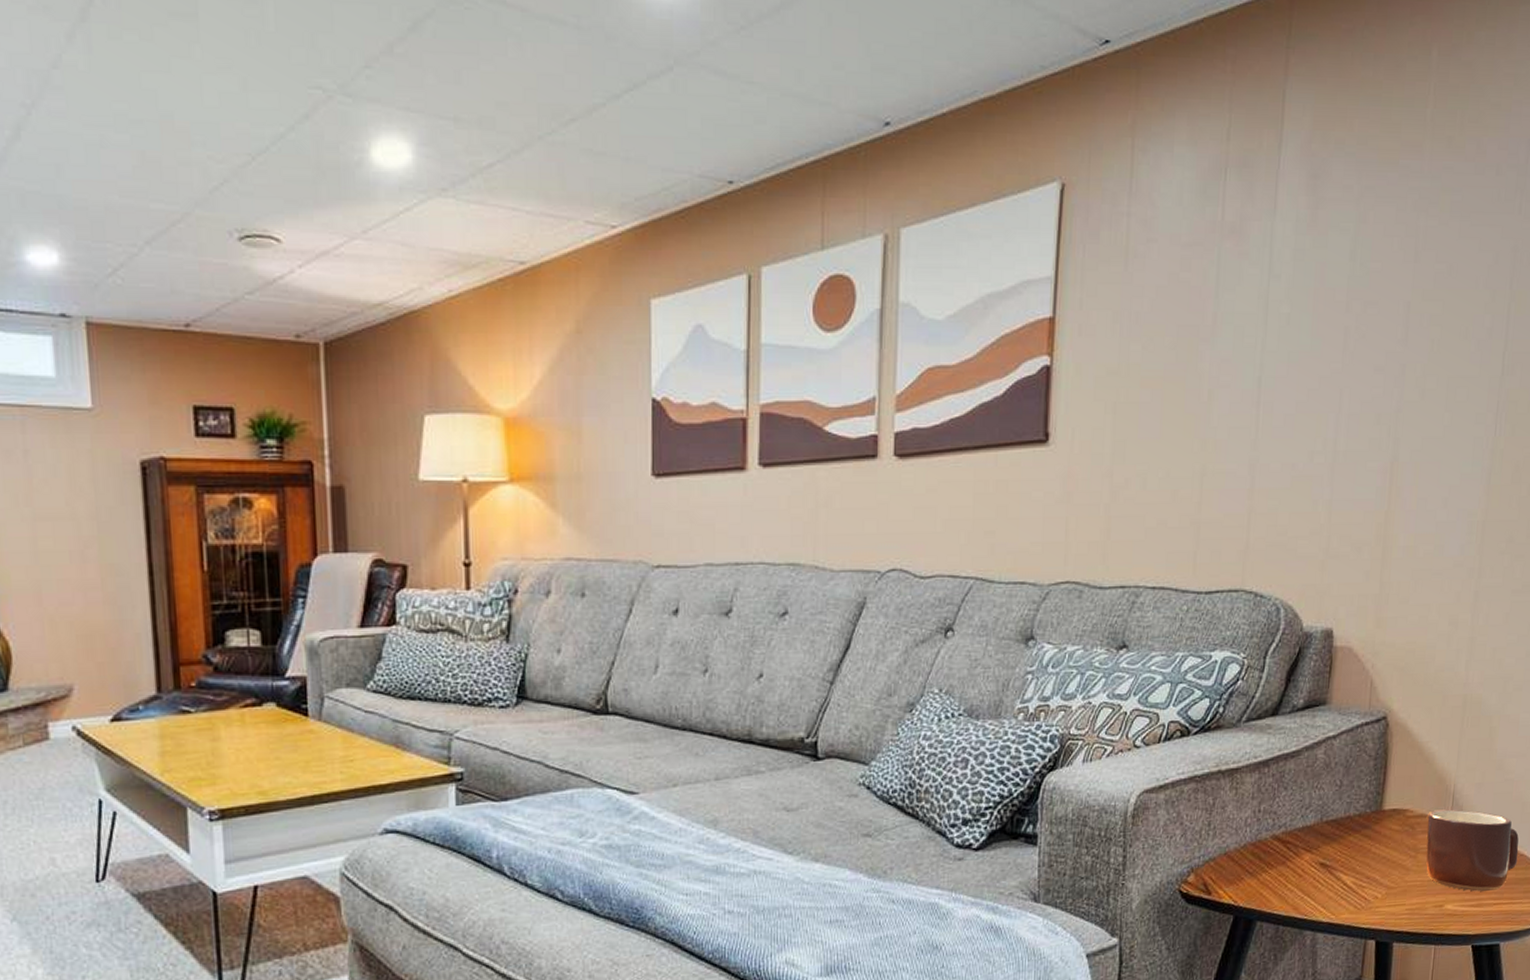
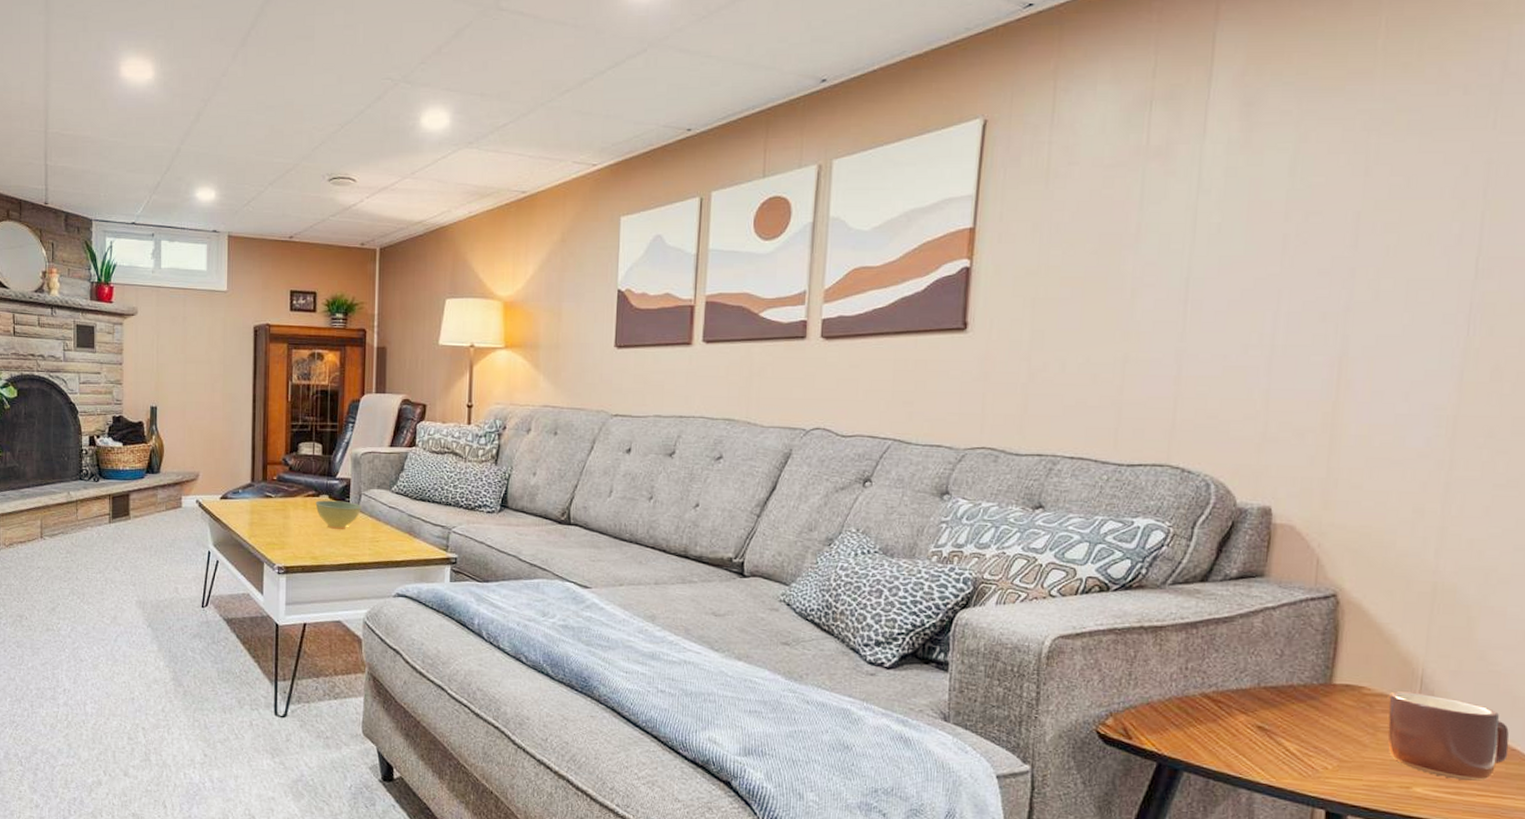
bowl: none [257,709,327,751] -> present [315,500,363,530]

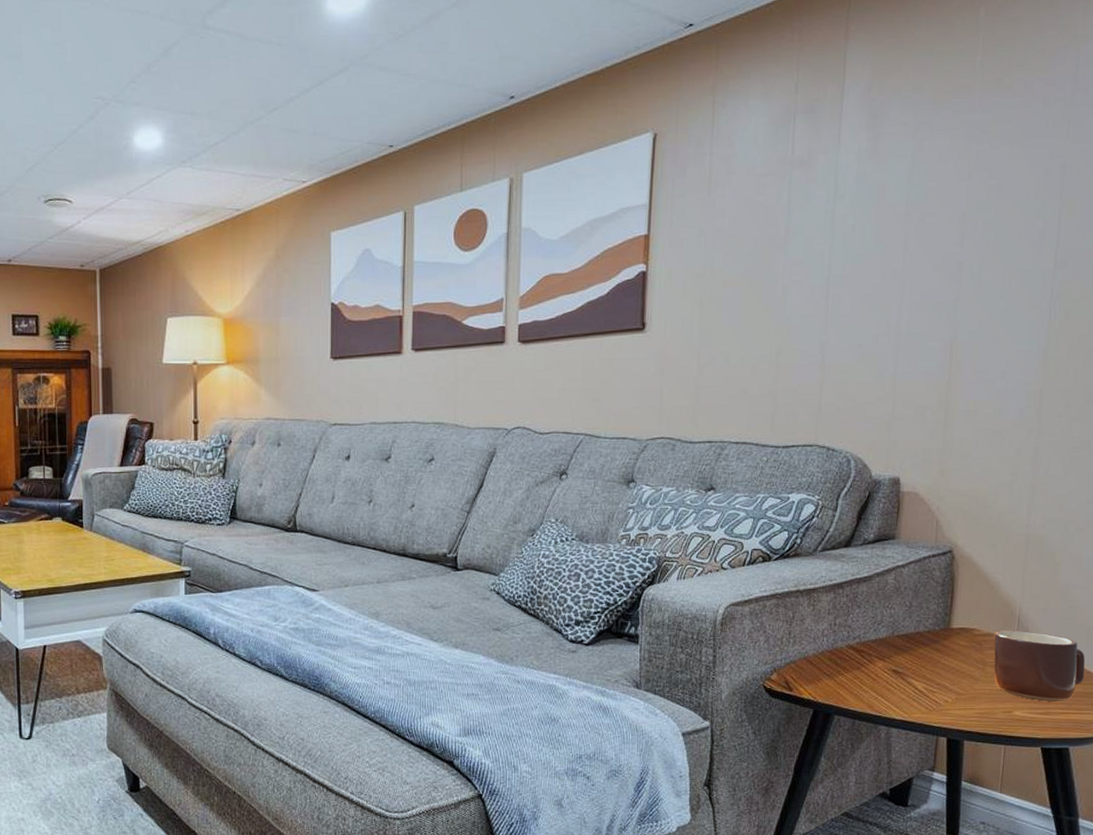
bowl: present [315,500,363,530] -> none [49,522,96,551]

